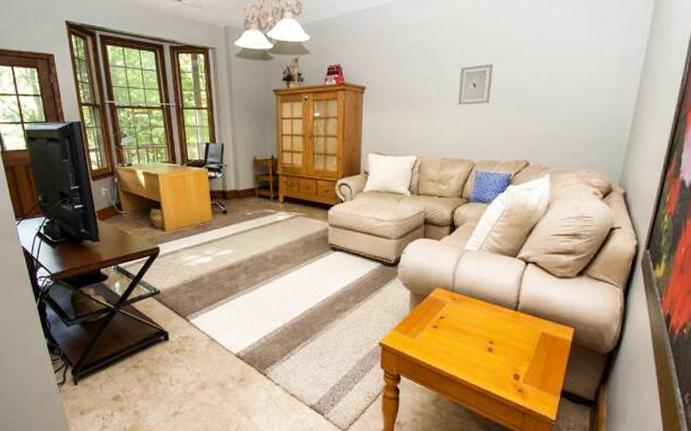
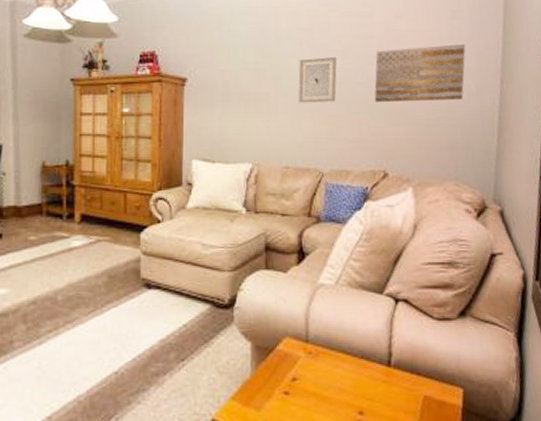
wall art: none [523,47,612,103] -> present [374,43,466,103]

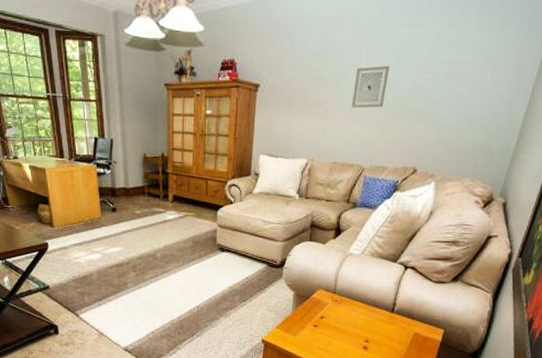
wall art: present [374,43,466,103] -> none [416,53,509,109]

